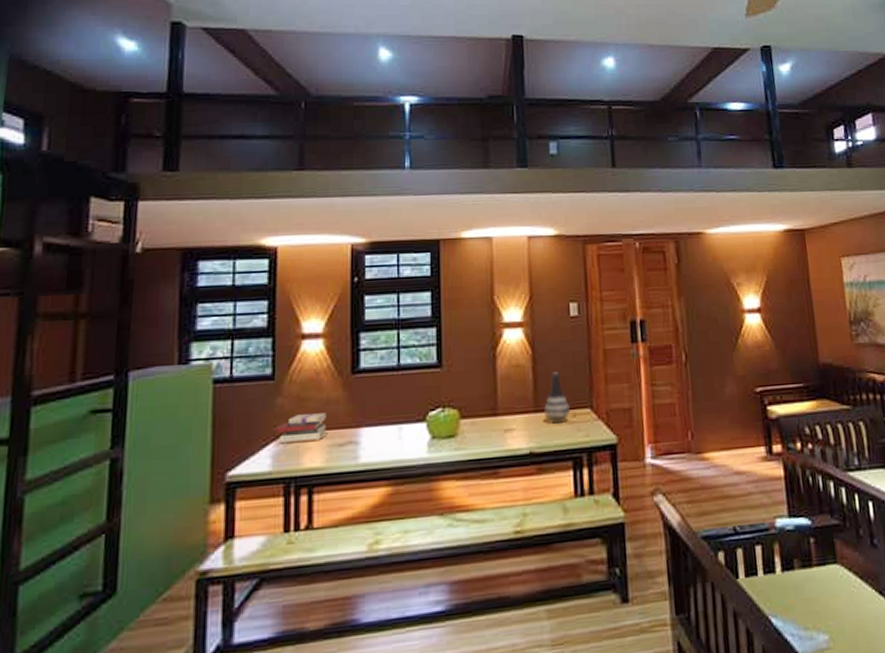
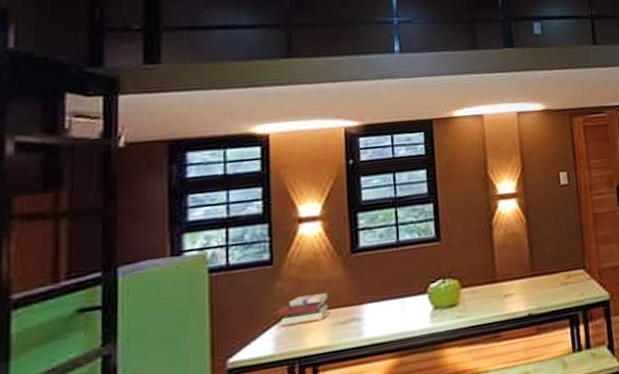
vase: present [544,372,570,424] -> none [540,237,565,286]

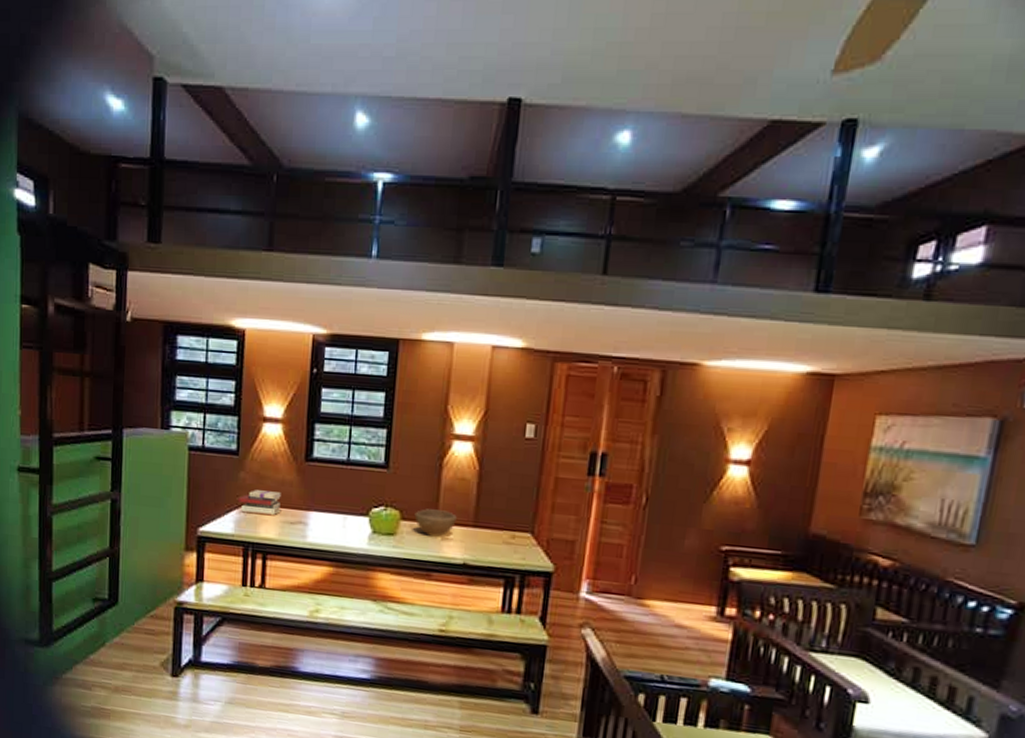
bowl: none [473,267,515,297] -> present [414,509,457,537]

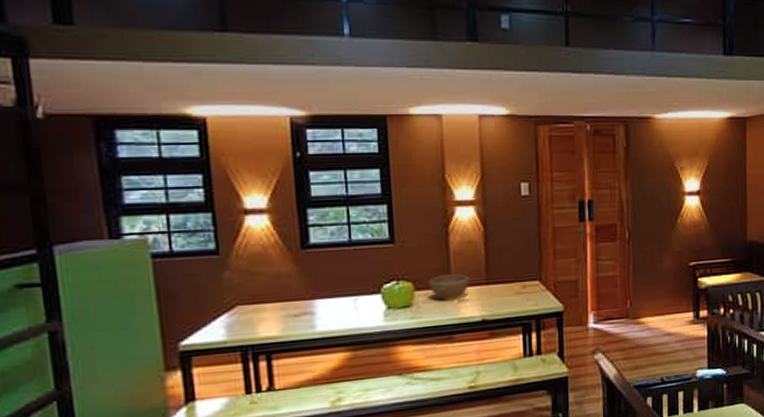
books: present [237,490,281,516] -> none [225,286,282,315]

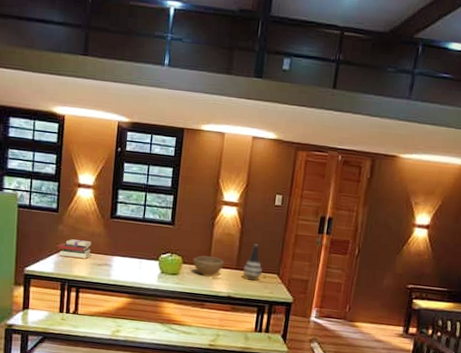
books: none [225,286,282,315] -> present [57,239,91,259]
vase: none [496,248,520,294] -> present [243,244,263,281]

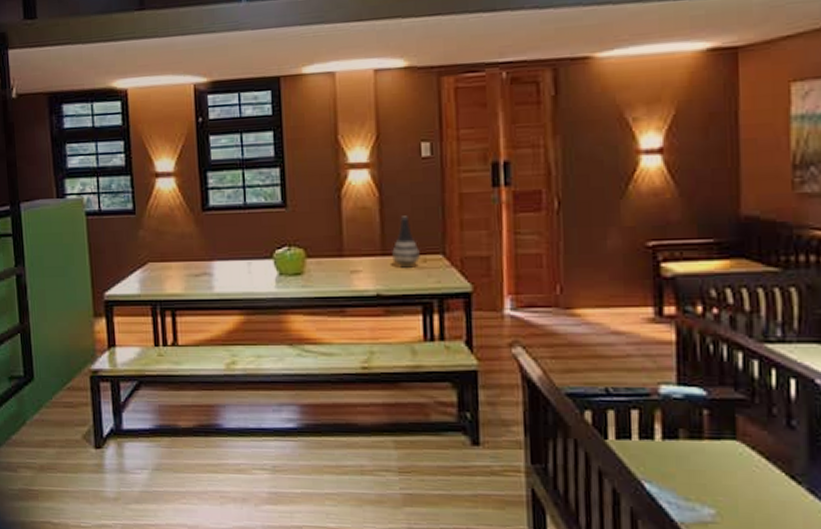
books: present [57,239,91,259] -> none [140,246,185,271]
bowl: present [193,255,224,277] -> none [319,242,363,271]

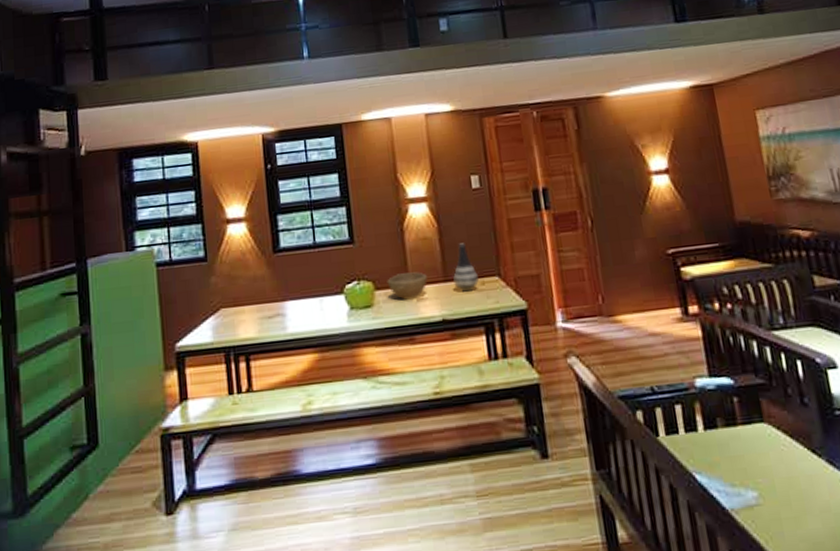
bowl: none [319,242,363,271] -> present [387,272,428,300]

